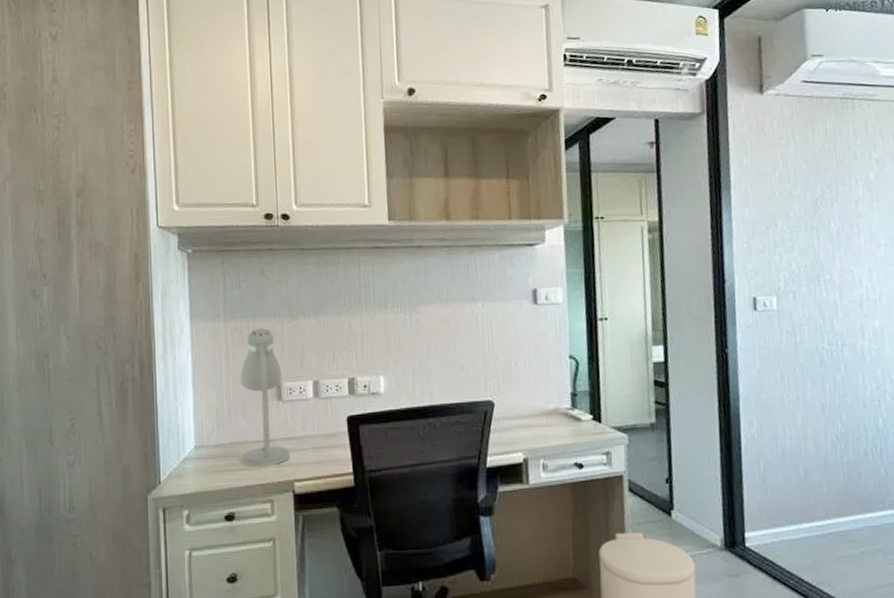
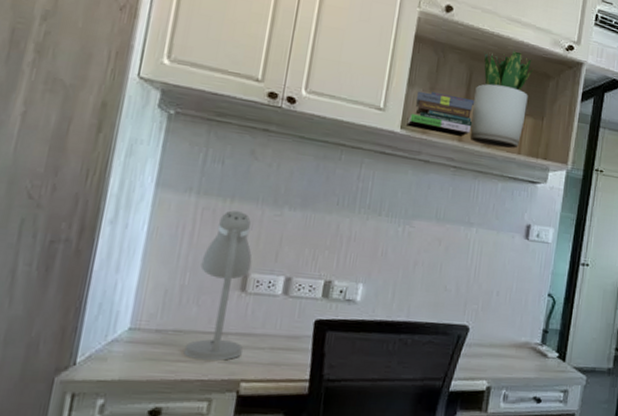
books: none [392,175,457,217] -> present [405,91,475,138]
planter: none [453,116,510,219] -> present [469,50,534,149]

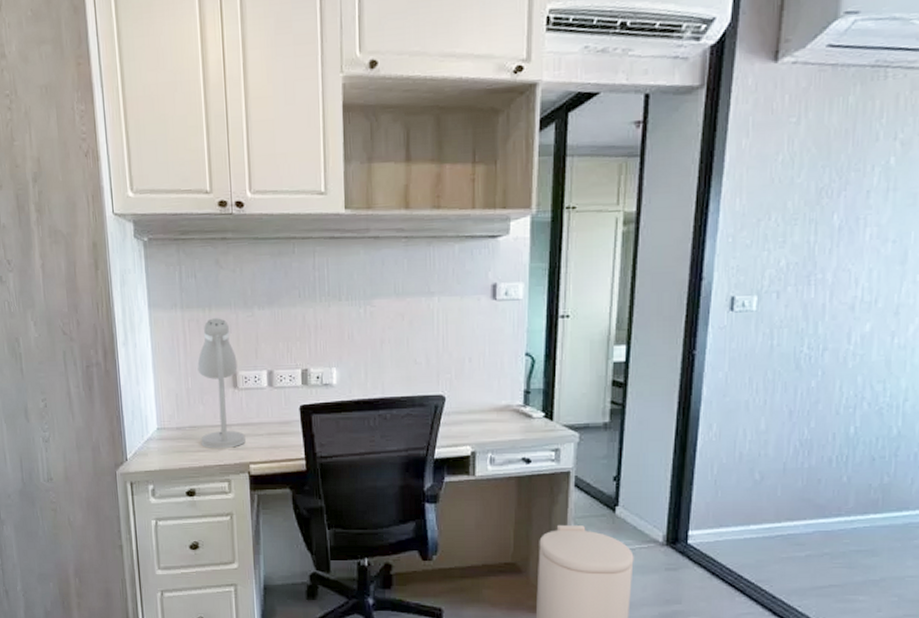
books: present [405,91,475,138] -> none [348,160,418,206]
planter: present [469,50,534,149] -> none [414,91,478,207]

